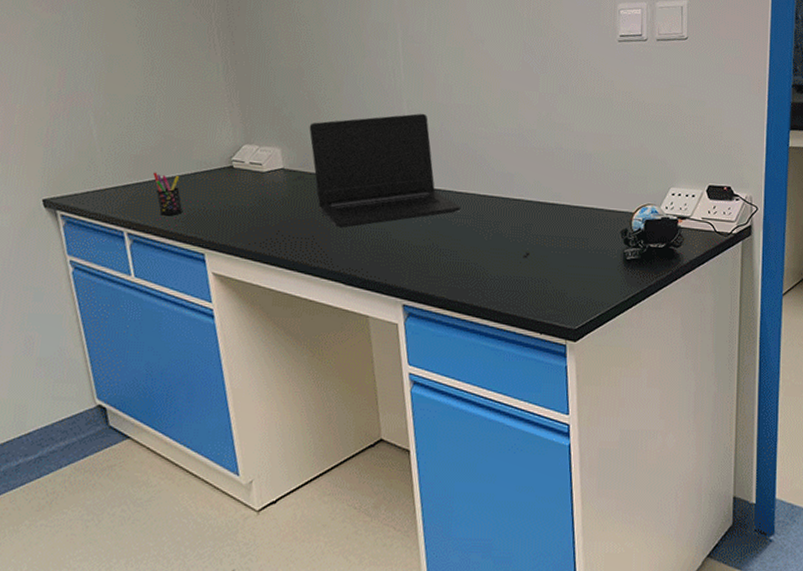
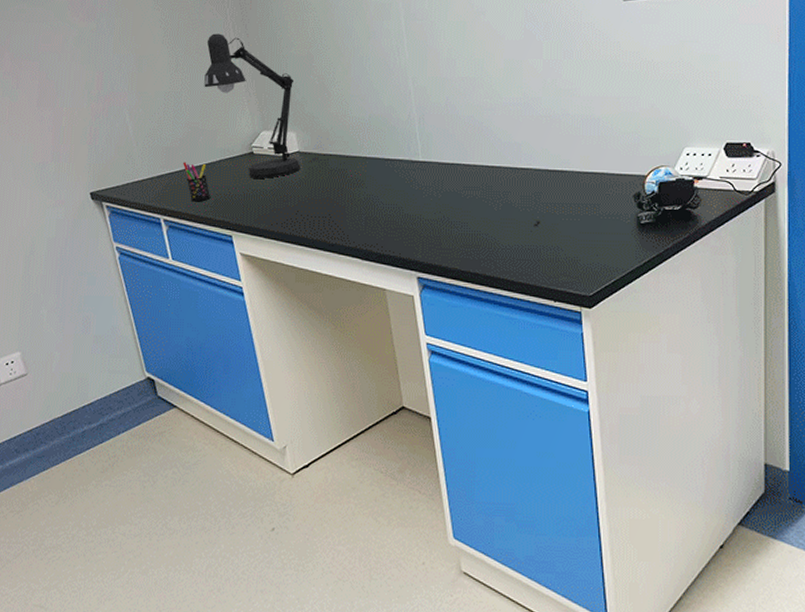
desk lamp: none [182,38,284,195] -> present [204,33,301,179]
laptop: present [309,113,461,228] -> none [321,89,470,206]

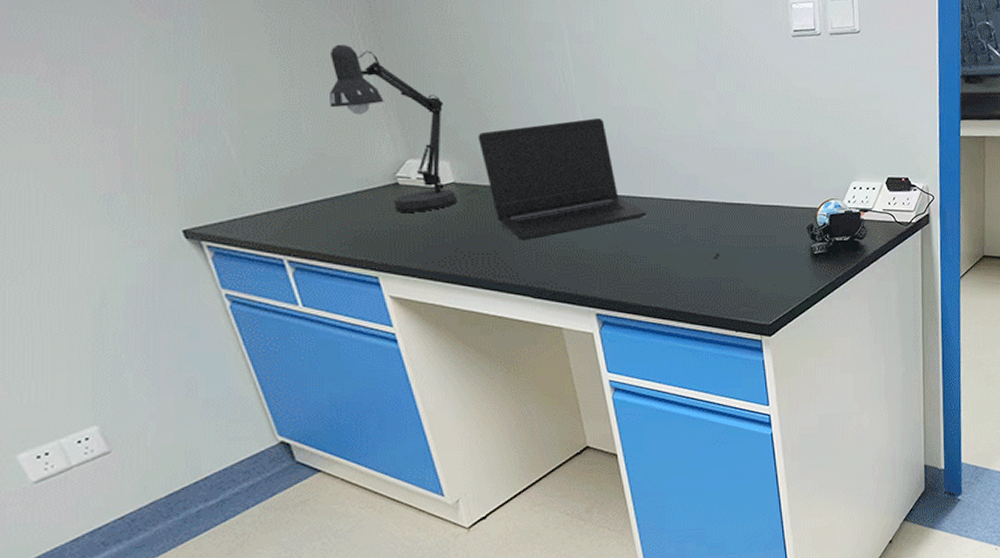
pen holder: present [183,162,211,202] -> none [309,193,348,240]
laptop: none [321,89,470,206] -> present [478,117,647,241]

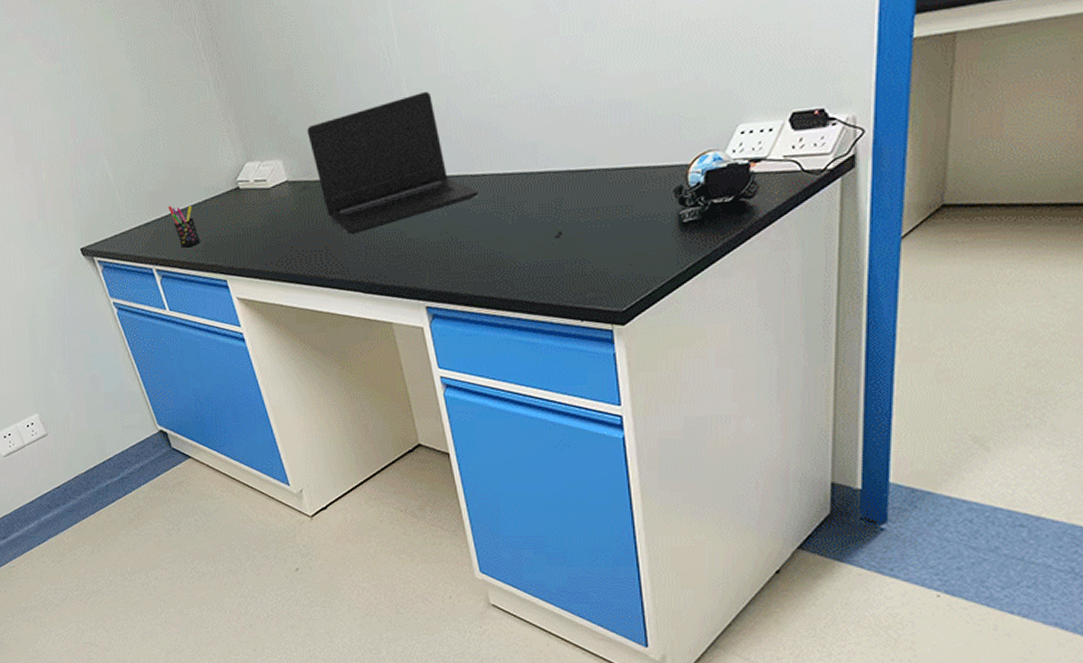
pen holder: none [309,193,348,240] -> present [168,205,201,248]
desk lamp: present [329,44,457,212] -> none [177,57,291,216]

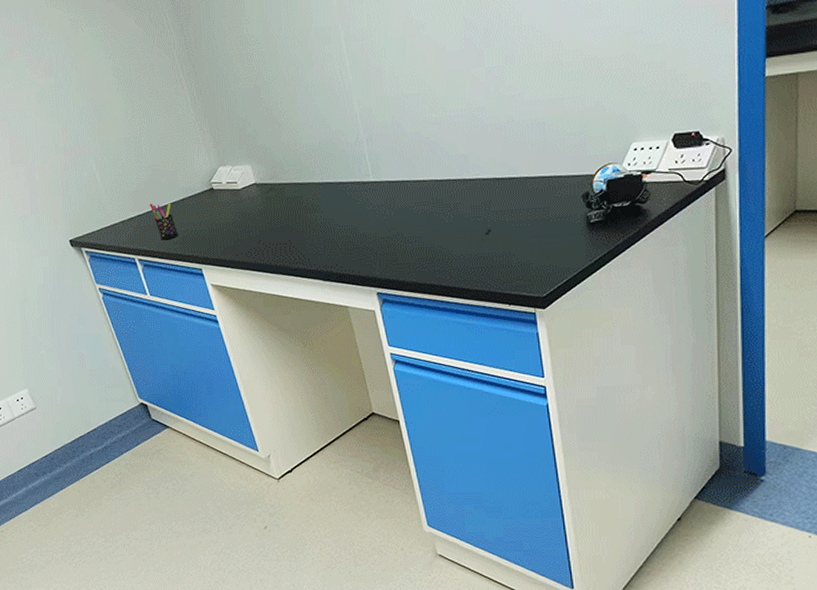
laptop: present [307,91,479,235] -> none [272,109,421,231]

